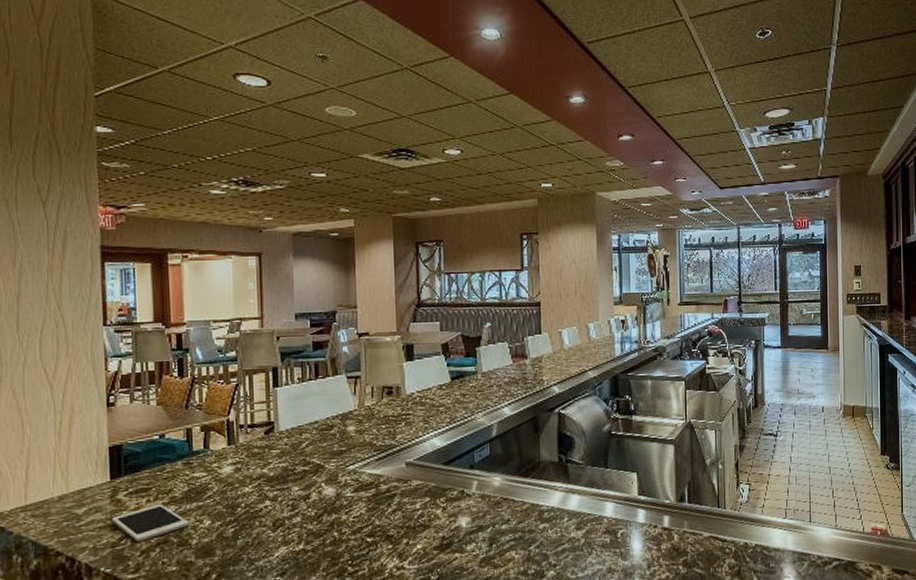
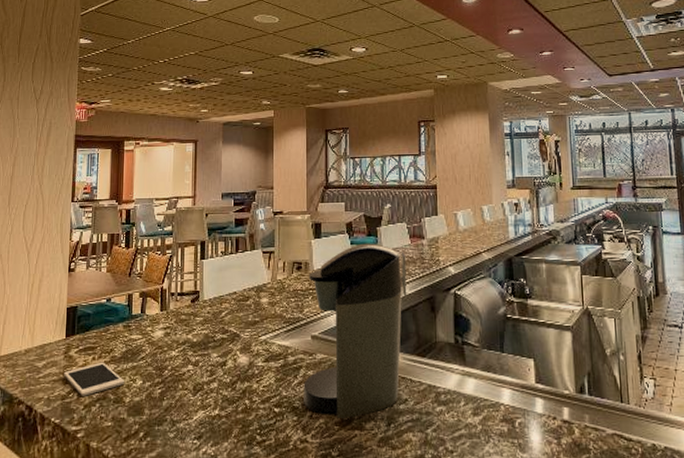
coffee maker: none [398,364,509,543] -> present [304,243,407,418]

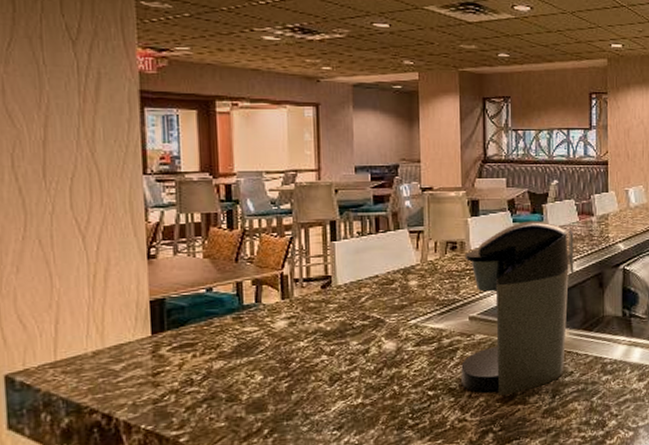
cell phone: present [64,362,124,396] -> none [153,359,239,398]

